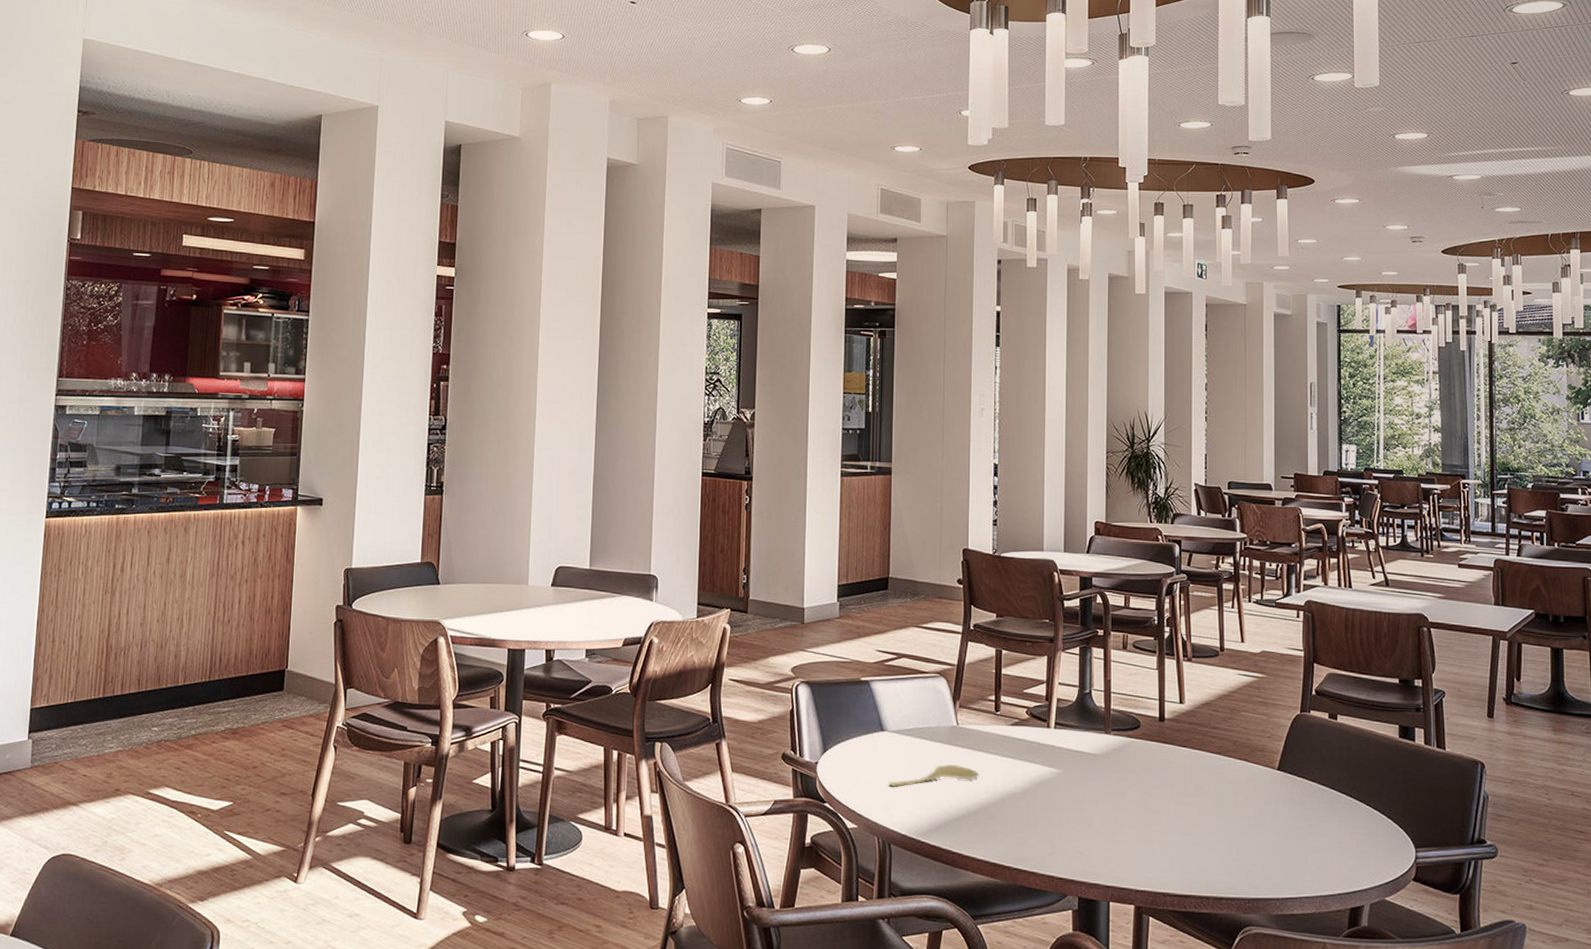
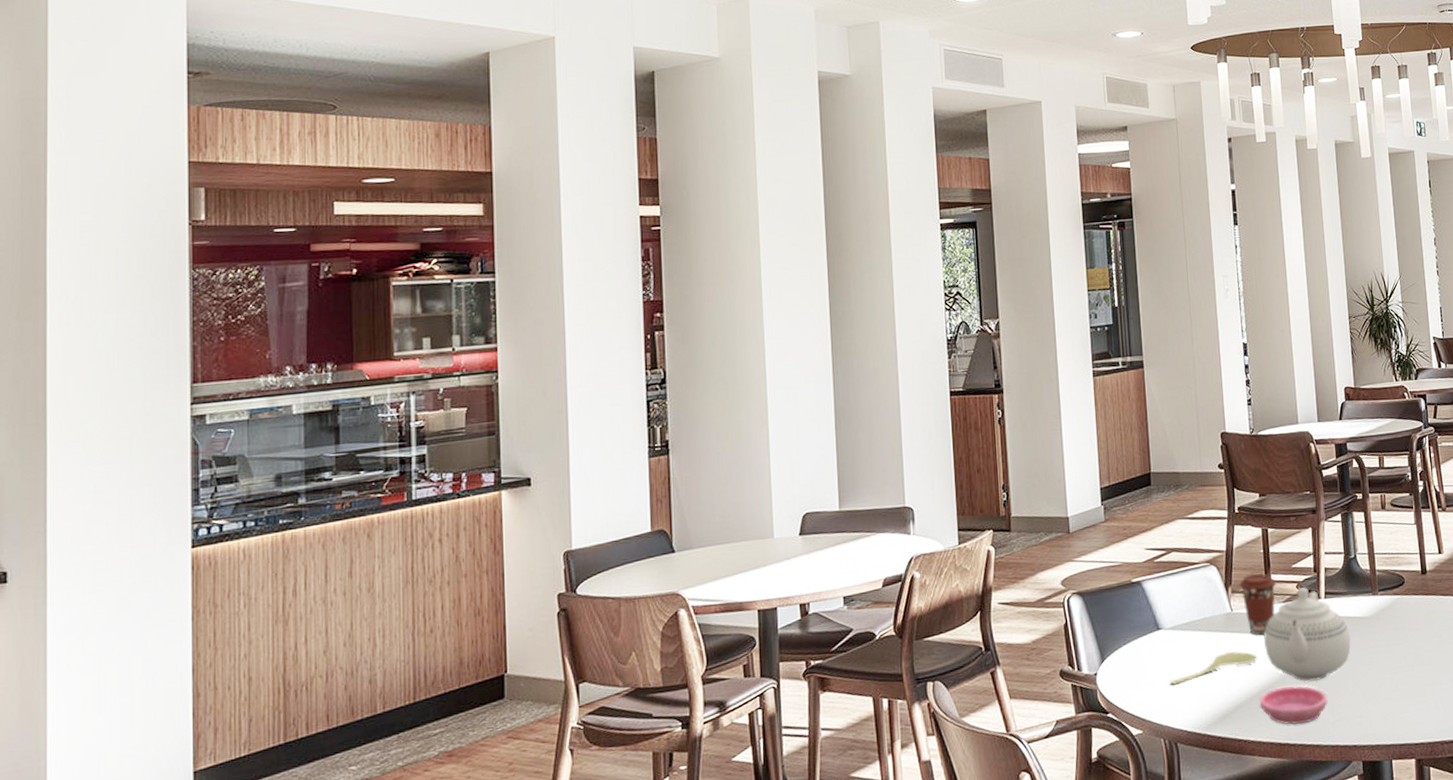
coffee cup: none [968,691,1006,754] -> present [1239,572,1277,636]
saucer: none [977,808,1048,849] -> present [1259,685,1328,726]
teapot: none [988,713,1079,808] -> present [1264,587,1352,682]

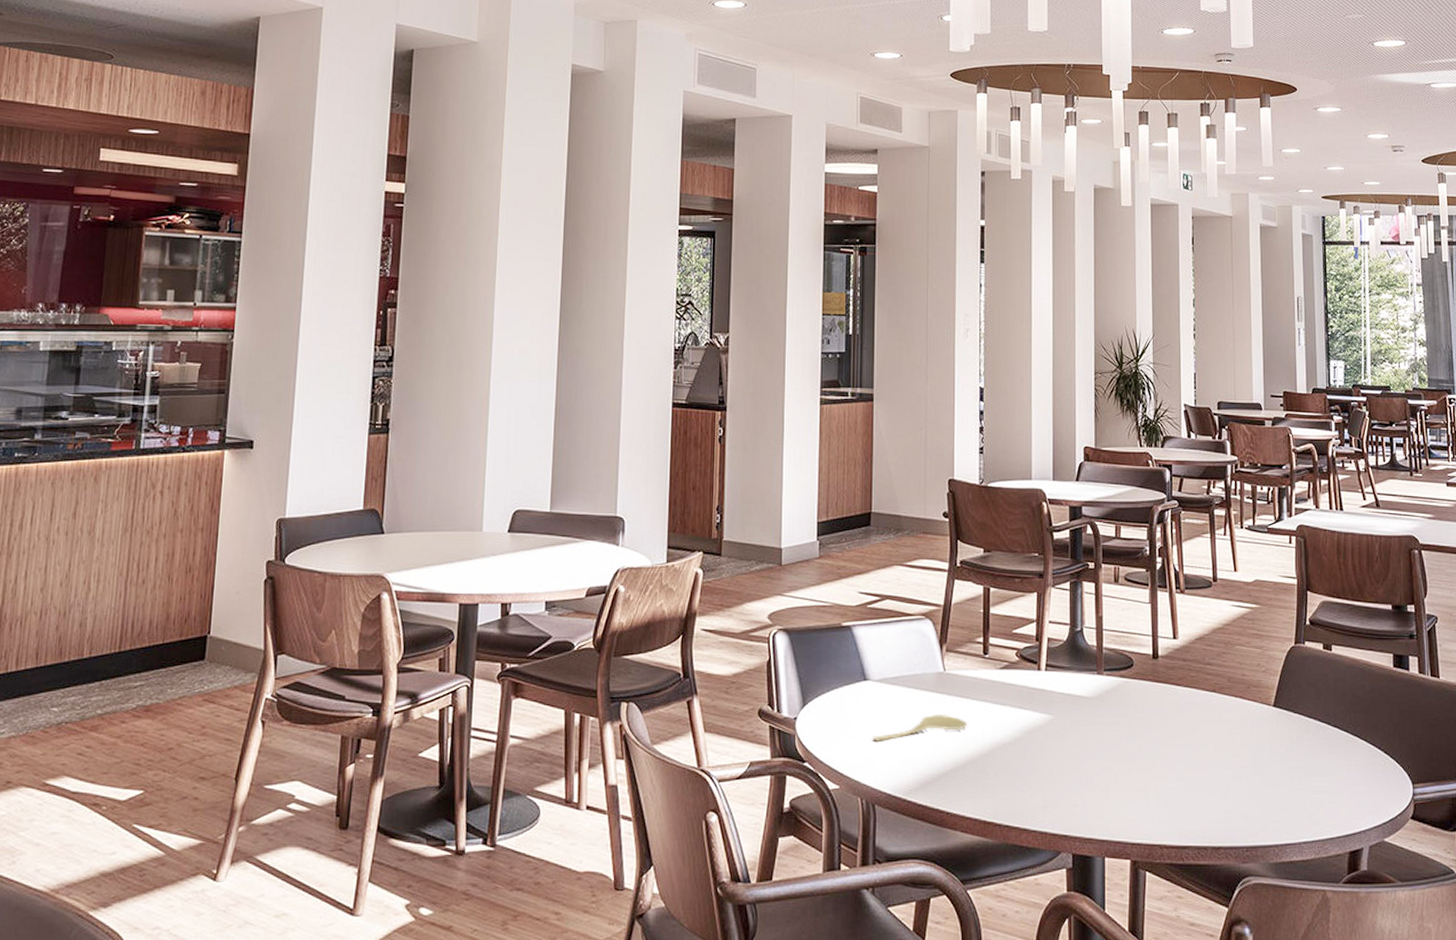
coffee cup: present [1239,572,1277,636] -> none [955,633,995,702]
saucer: present [1259,685,1328,726] -> none [966,760,1040,804]
teapot: present [1264,587,1352,682] -> none [977,655,1071,758]

